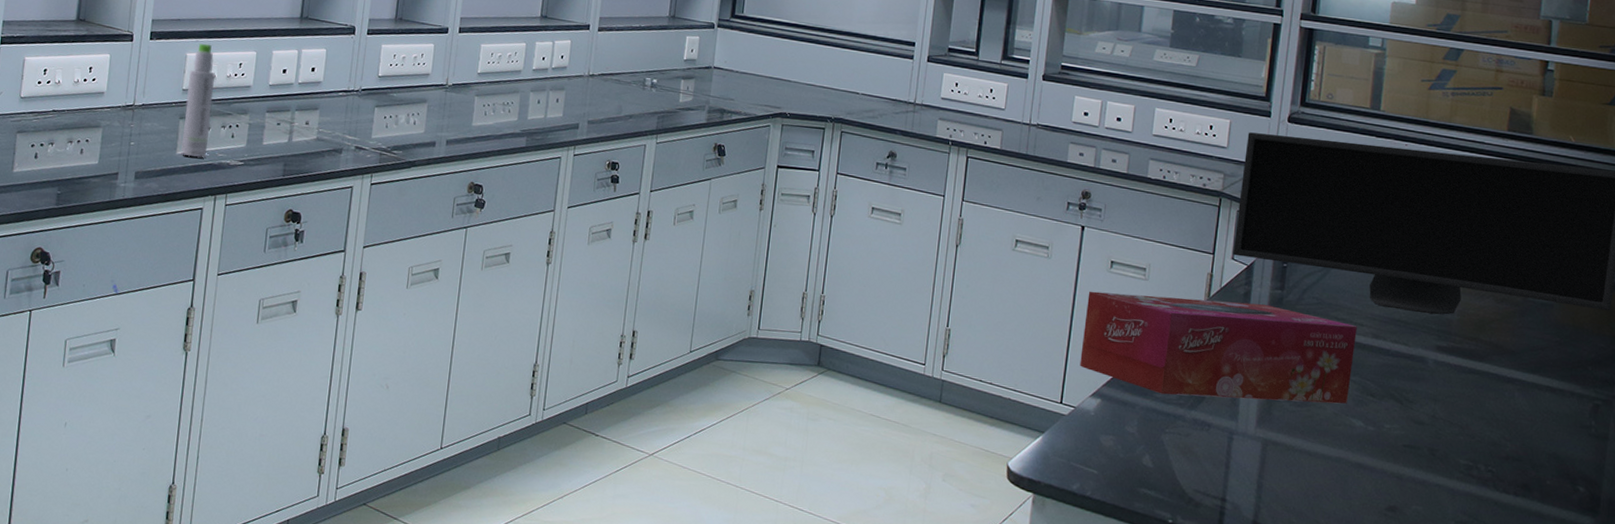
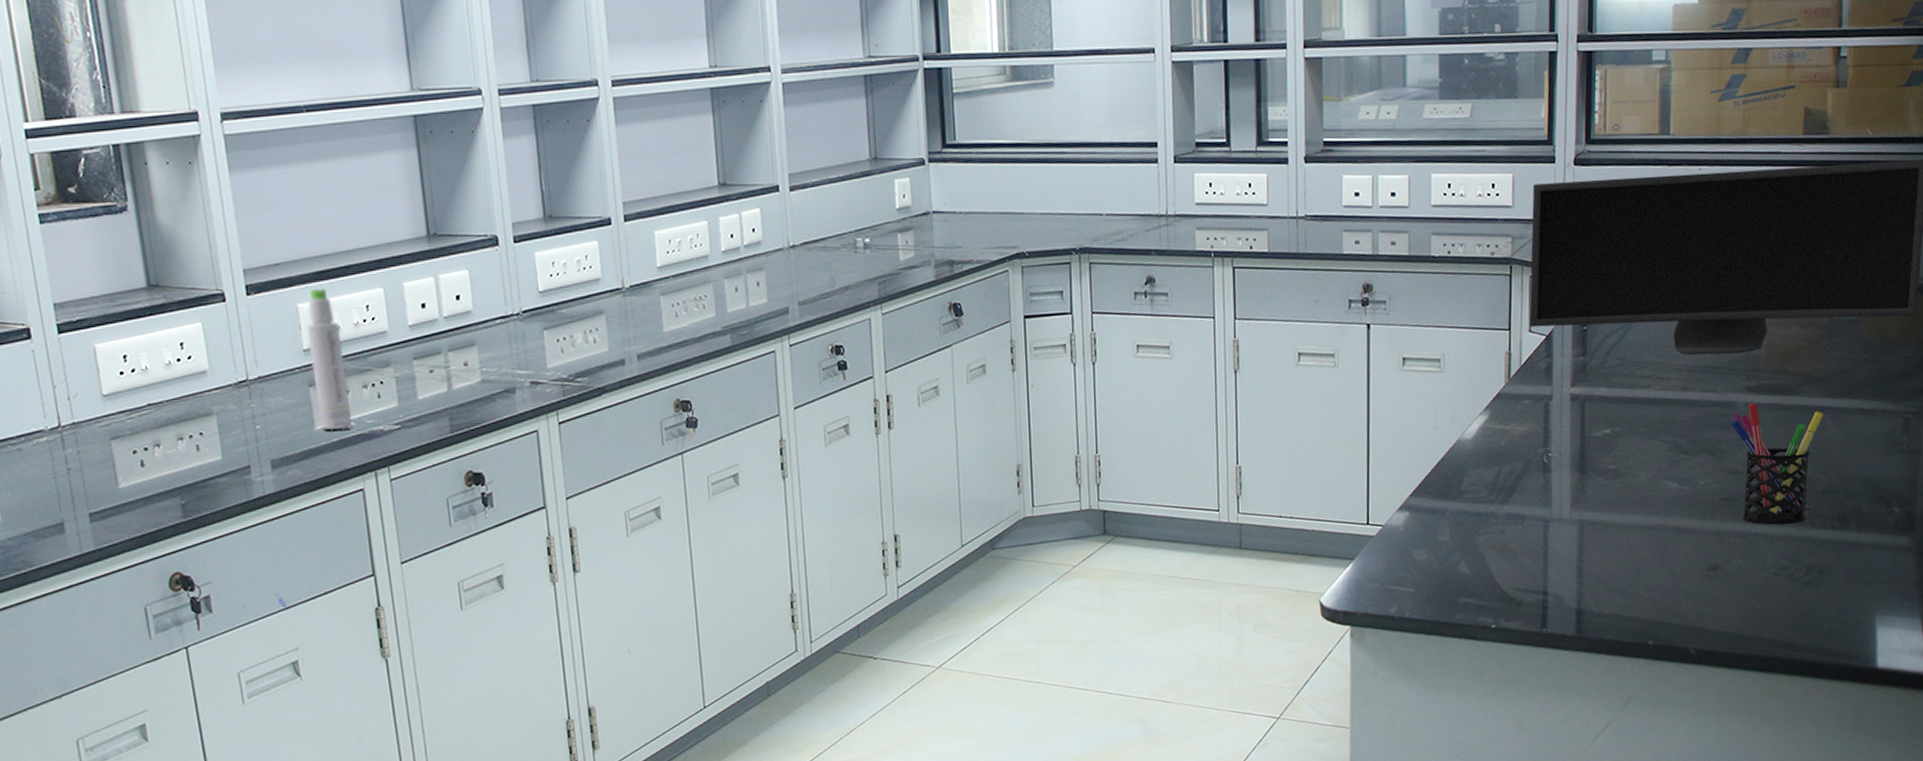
tissue box: present [1080,291,1357,404] -> none [1382,375,1664,494]
pen holder: none [1420,362,1513,483] -> present [1732,403,1824,525]

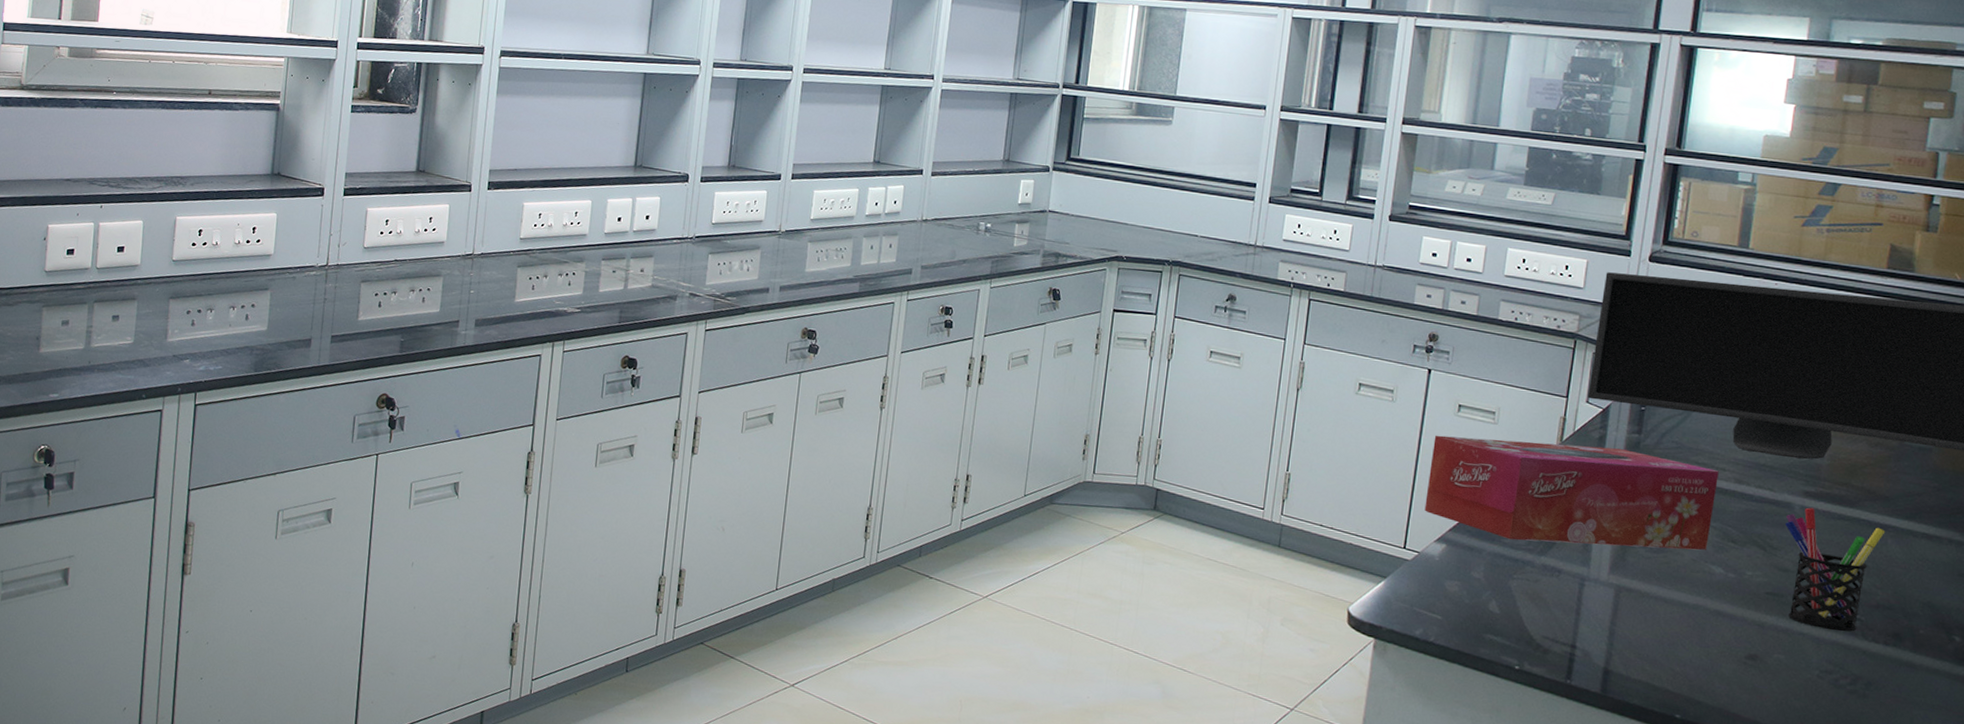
bottle: present [306,288,353,430] -> none [519,192,551,305]
tissue box: none [1382,375,1664,494] -> present [1424,435,1719,550]

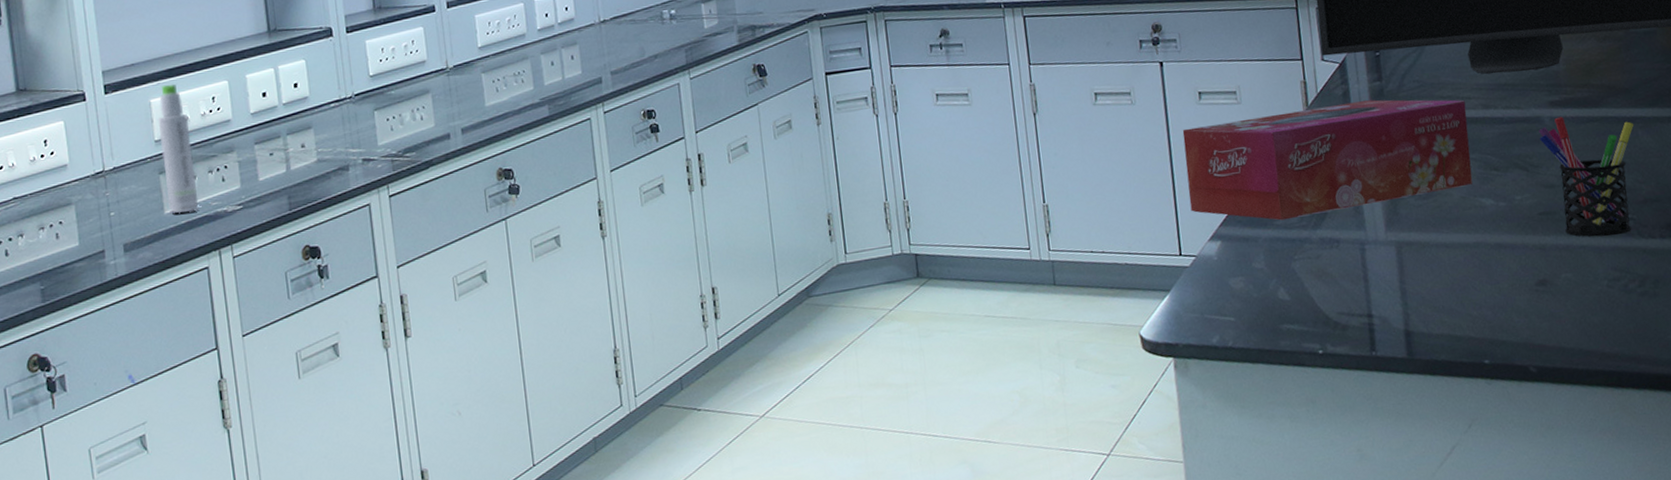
bottle: none [519,192,551,305] -> present [157,84,199,214]

